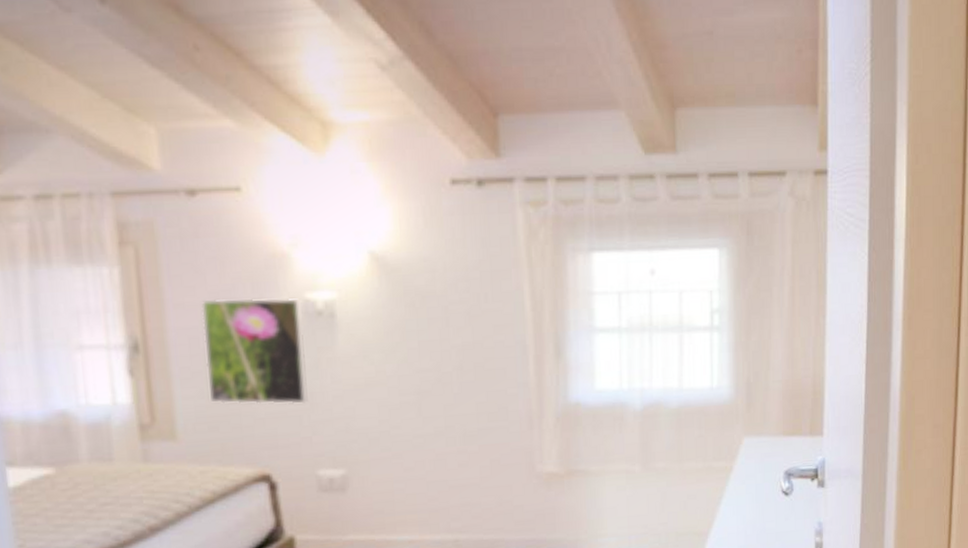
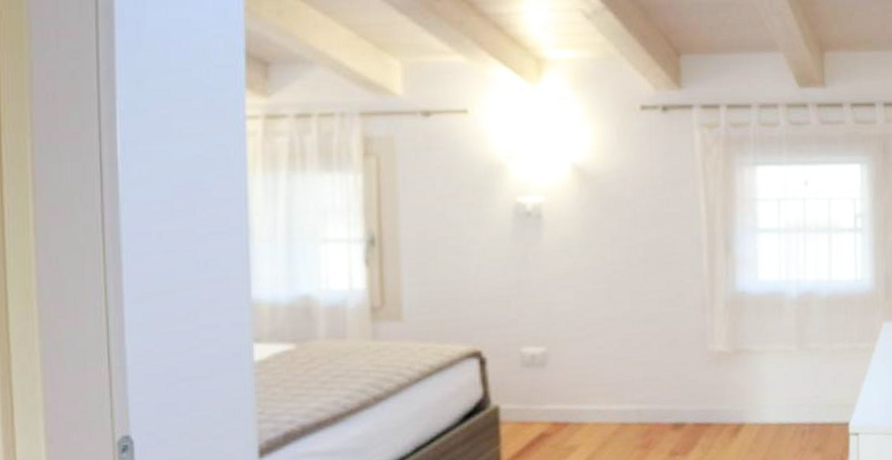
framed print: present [201,297,308,404] -> none [430,201,516,291]

